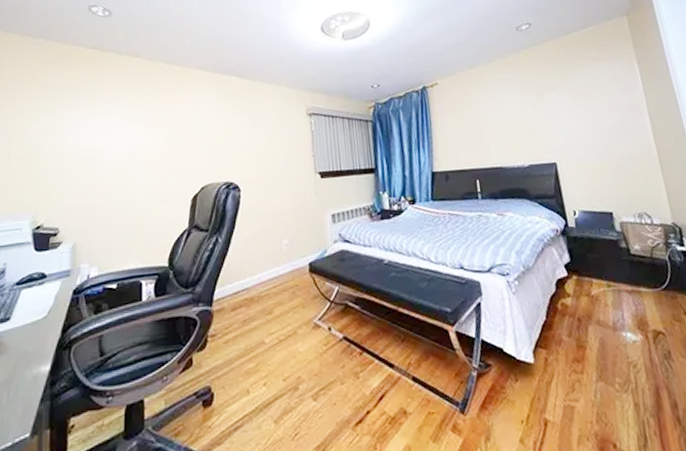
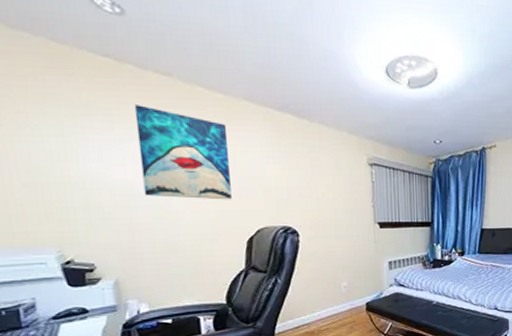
wall art: none [108,83,181,161] -> present [134,105,232,200]

